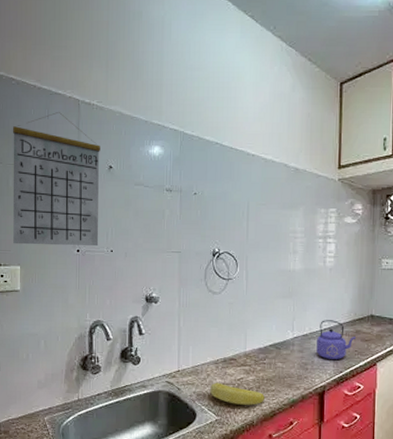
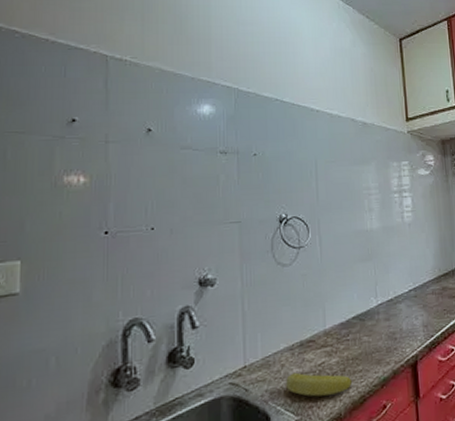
calendar: present [12,112,100,246] -> none [11,69,135,233]
kettle: present [316,320,356,360] -> none [403,279,443,325]

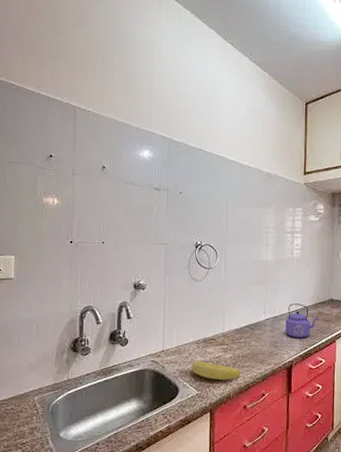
kettle: none [403,279,443,325] -> present [285,303,318,339]

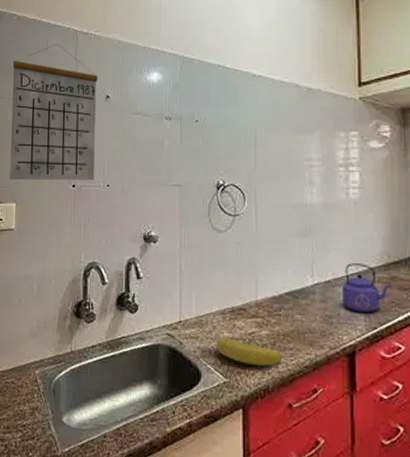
calendar: none [8,116,95,238] -> present [10,44,98,181]

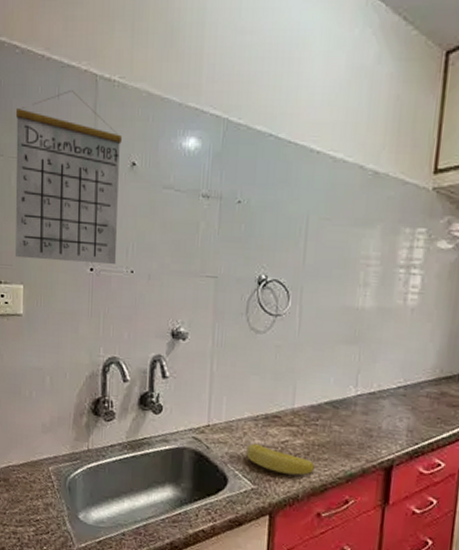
kettle: present [342,263,391,313] -> none [385,375,440,428]

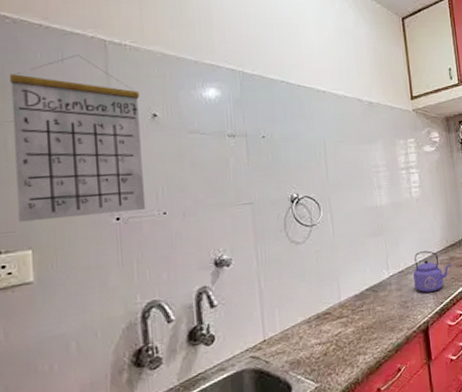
banana: present [246,443,315,476] -> none [305,343,368,365]
kettle: none [385,375,440,428] -> present [413,250,451,293]

